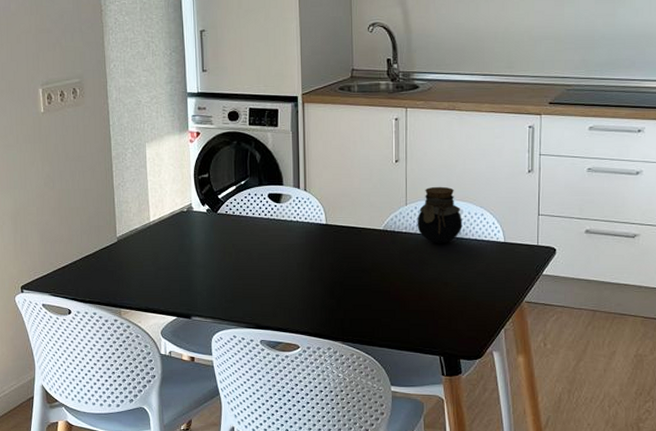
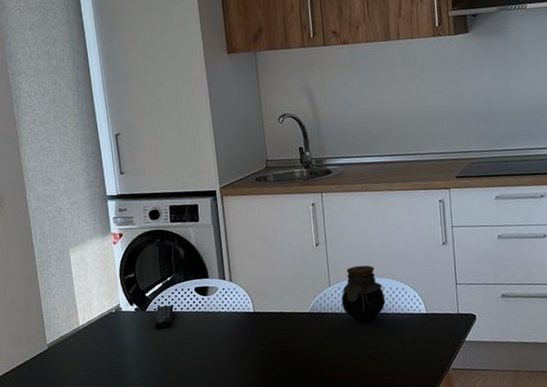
remote control: none [225,209,245,232] -> present [154,305,174,329]

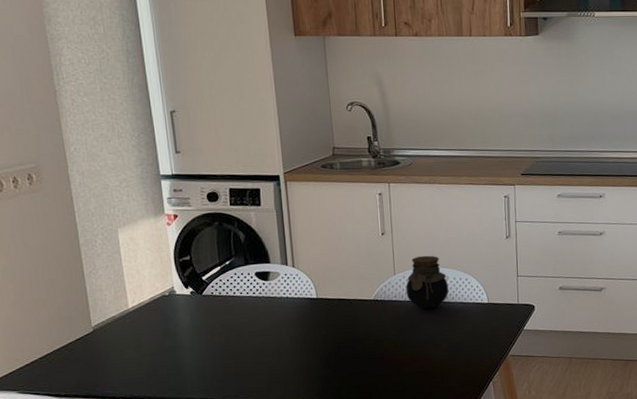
remote control: present [154,305,174,329] -> none [211,289,232,313]

